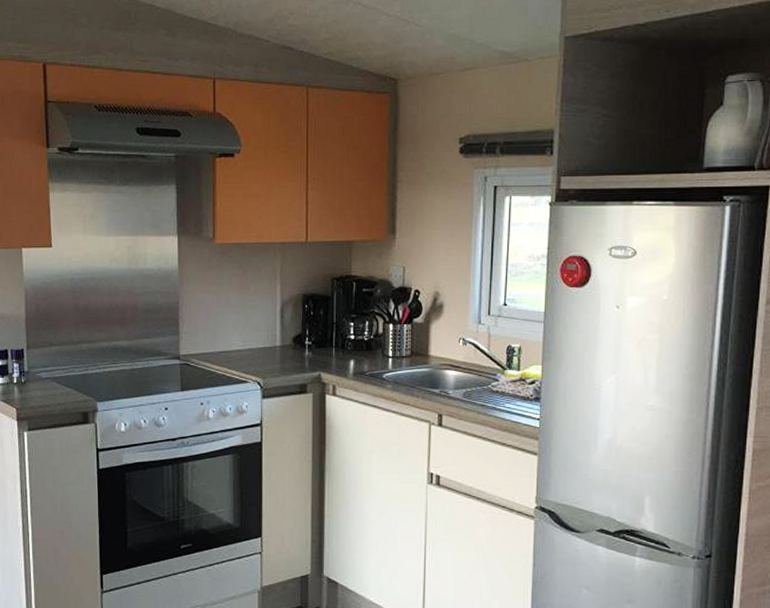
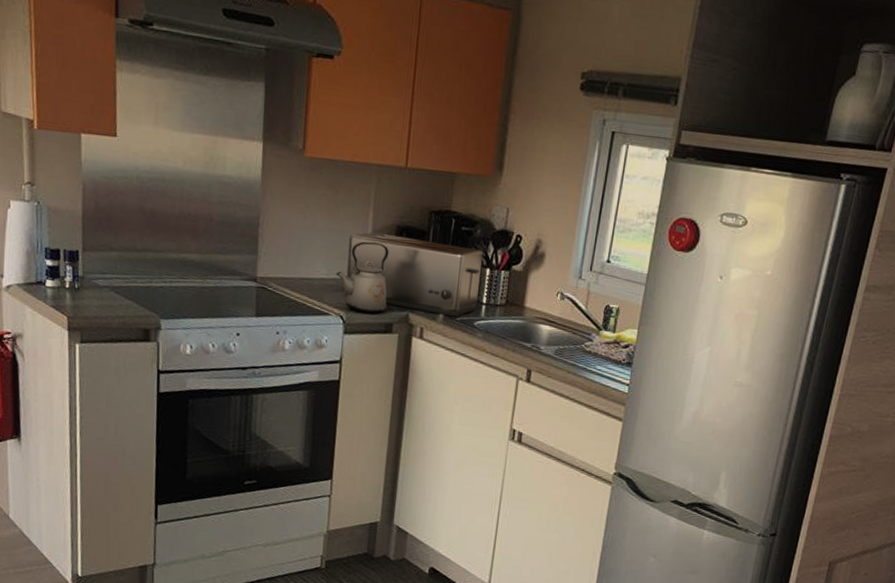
kettle: none [251,312,299,377] -> present [336,241,389,314]
toaster: none [259,303,385,372] -> present [346,232,484,317]

